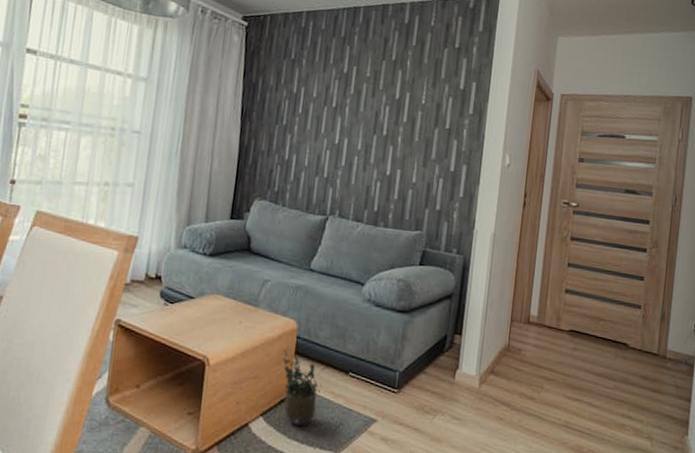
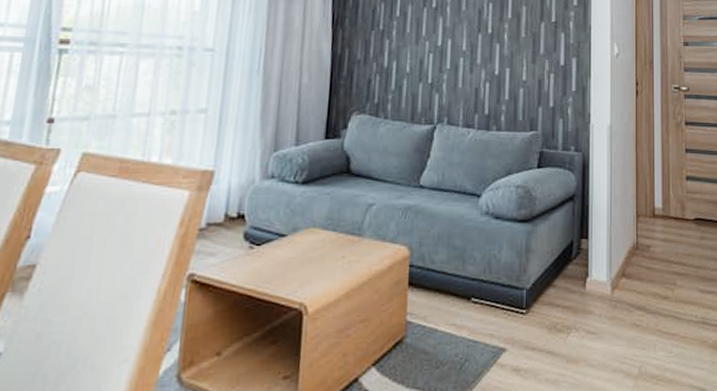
potted plant: present [283,350,327,426] -> none [395,283,446,372]

